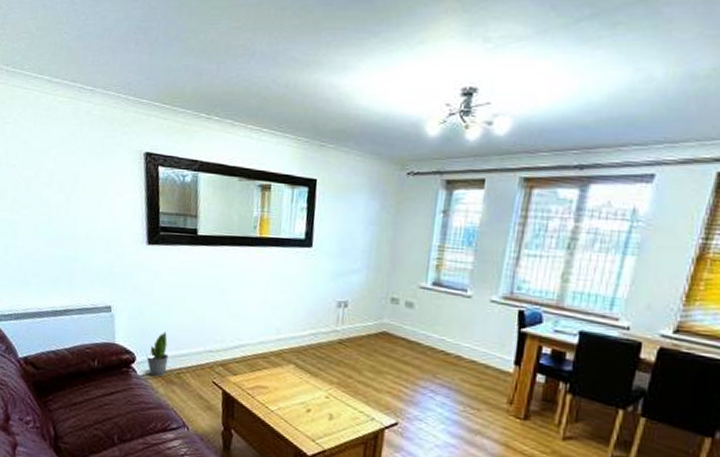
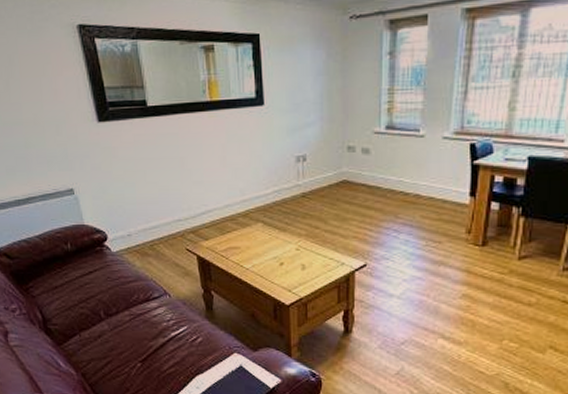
potted plant: present [146,331,169,377] -> none [117,207,140,252]

